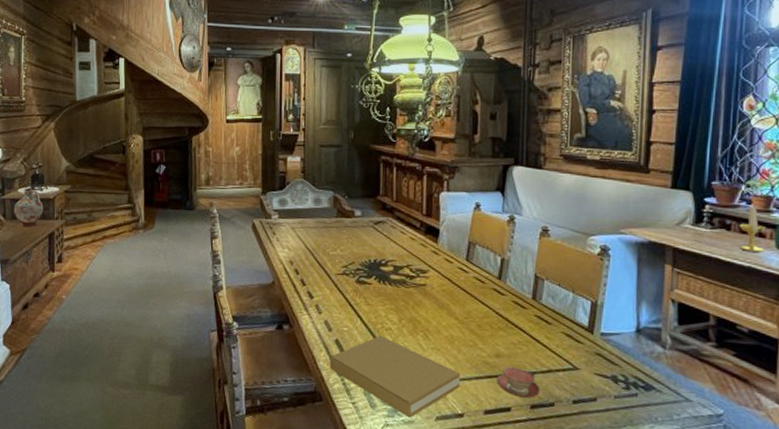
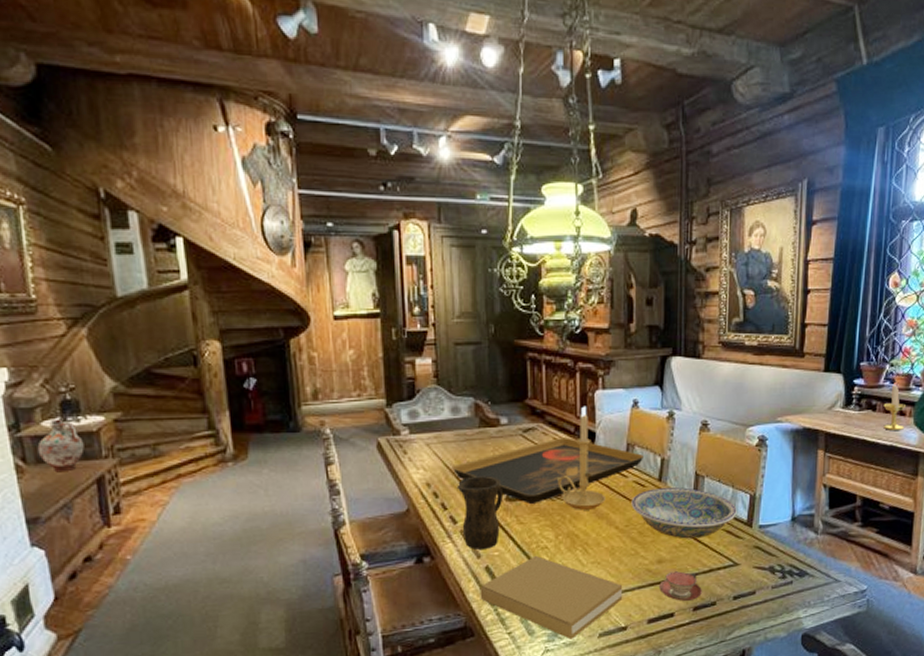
decorative tray: none [311,232,485,288] -> present [451,437,645,504]
pitcher: none [314,259,354,324] -> present [456,476,502,550]
candle holder: none [403,205,447,299] -> present [557,406,605,510]
ceramic bowl: none [471,286,577,339] -> present [631,487,737,539]

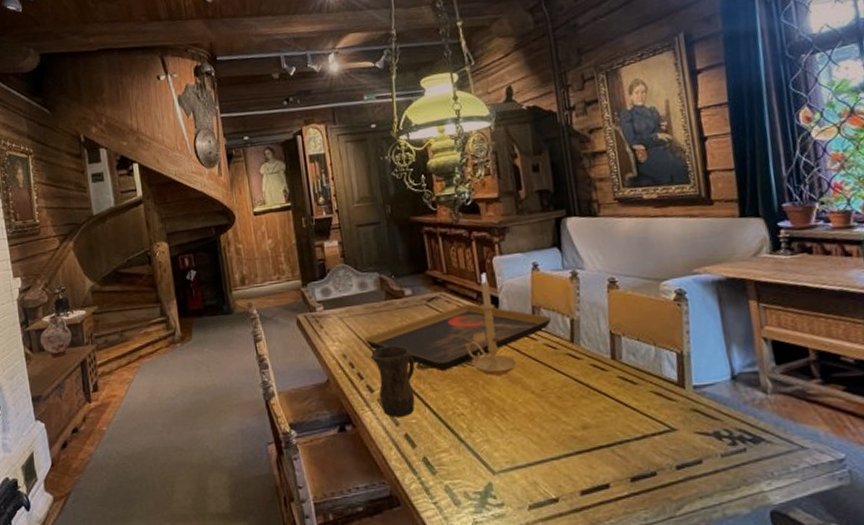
book: present [480,555,623,639] -> none [401,422,550,511]
ceramic bowl: present [631,487,737,539] -> none [544,348,665,403]
teacup: present [659,571,702,601] -> none [588,437,638,471]
candlestick: present [883,382,905,430] -> none [821,221,854,274]

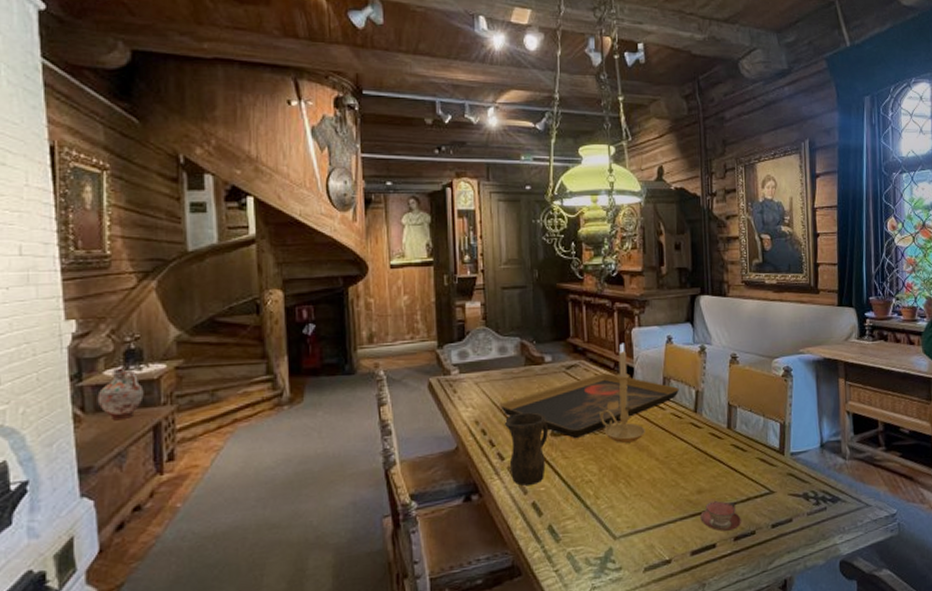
teacup: none [588,437,638,471] -> present [700,501,741,532]

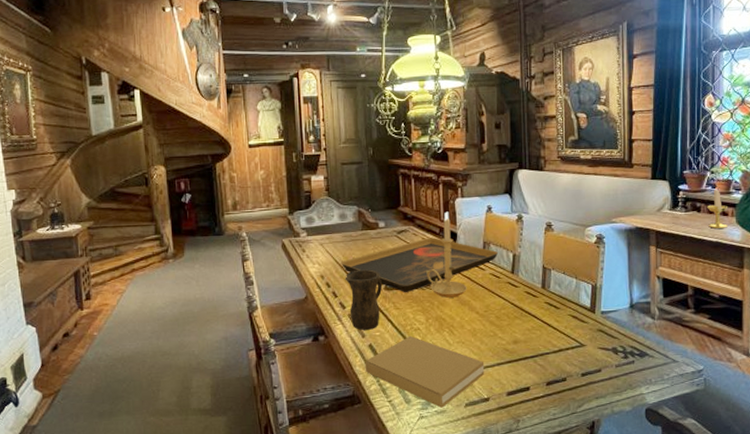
ceramic jug: present [97,369,144,421] -> none [33,228,66,268]
book: none [527,489,666,575] -> present [365,335,485,408]
teacup: present [700,501,741,532] -> none [516,351,553,377]
candlestick: none [894,314,914,359] -> present [707,187,727,229]

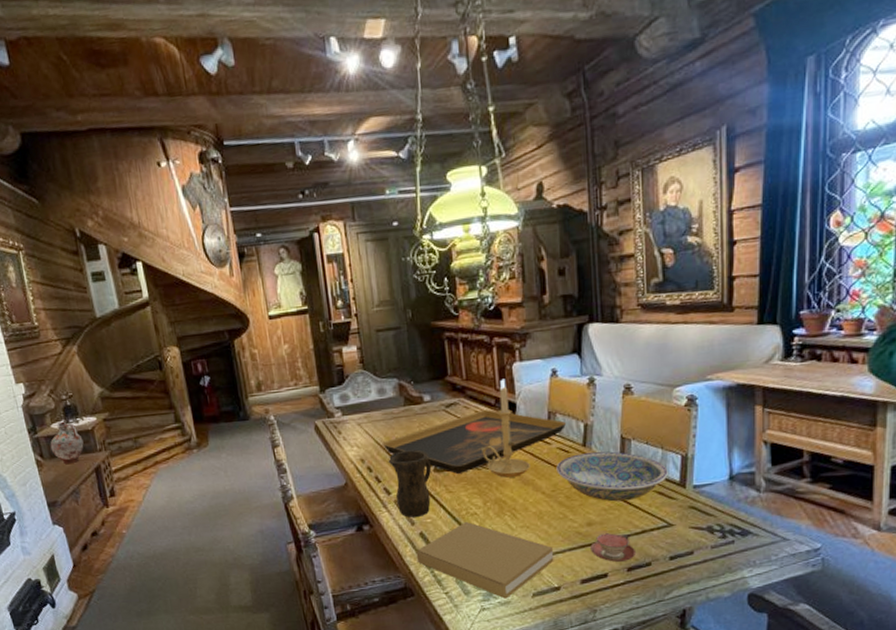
ceramic jug: none [33,228,66,268] -> present [50,422,84,465]
ceramic bowl: none [489,279,581,323] -> present [556,451,668,502]
teacup: none [516,351,553,377] -> present [590,533,635,562]
candlestick: present [707,187,727,229] -> none [830,329,857,380]

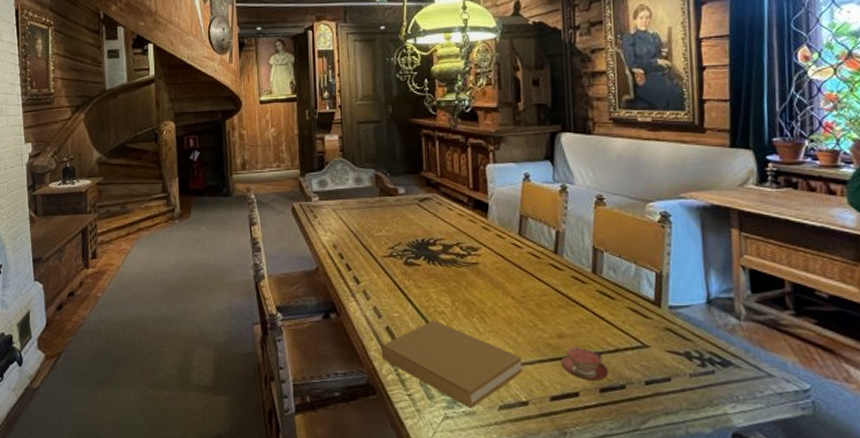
ceramic jug: present [50,422,84,465] -> none [45,183,76,223]
decorative tray: present [382,410,567,474] -> none [355,208,539,269]
pitcher: present [388,449,431,517] -> none [359,240,401,310]
candle holder: present [481,378,530,478] -> none [452,178,501,278]
ceramic bowl: present [556,451,668,502] -> none [527,261,642,315]

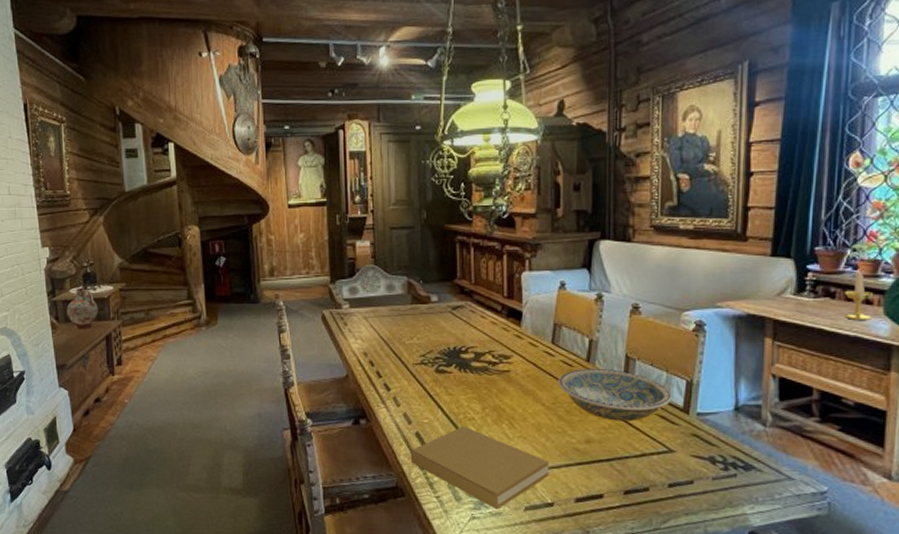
ceramic jug: none [45,183,76,223] -> present [66,289,98,330]
ceramic bowl: none [527,261,642,315] -> present [558,369,672,422]
teacup: present [561,348,608,381] -> none [587,452,633,484]
candlestick: none [806,159,836,210] -> present [844,269,873,320]

